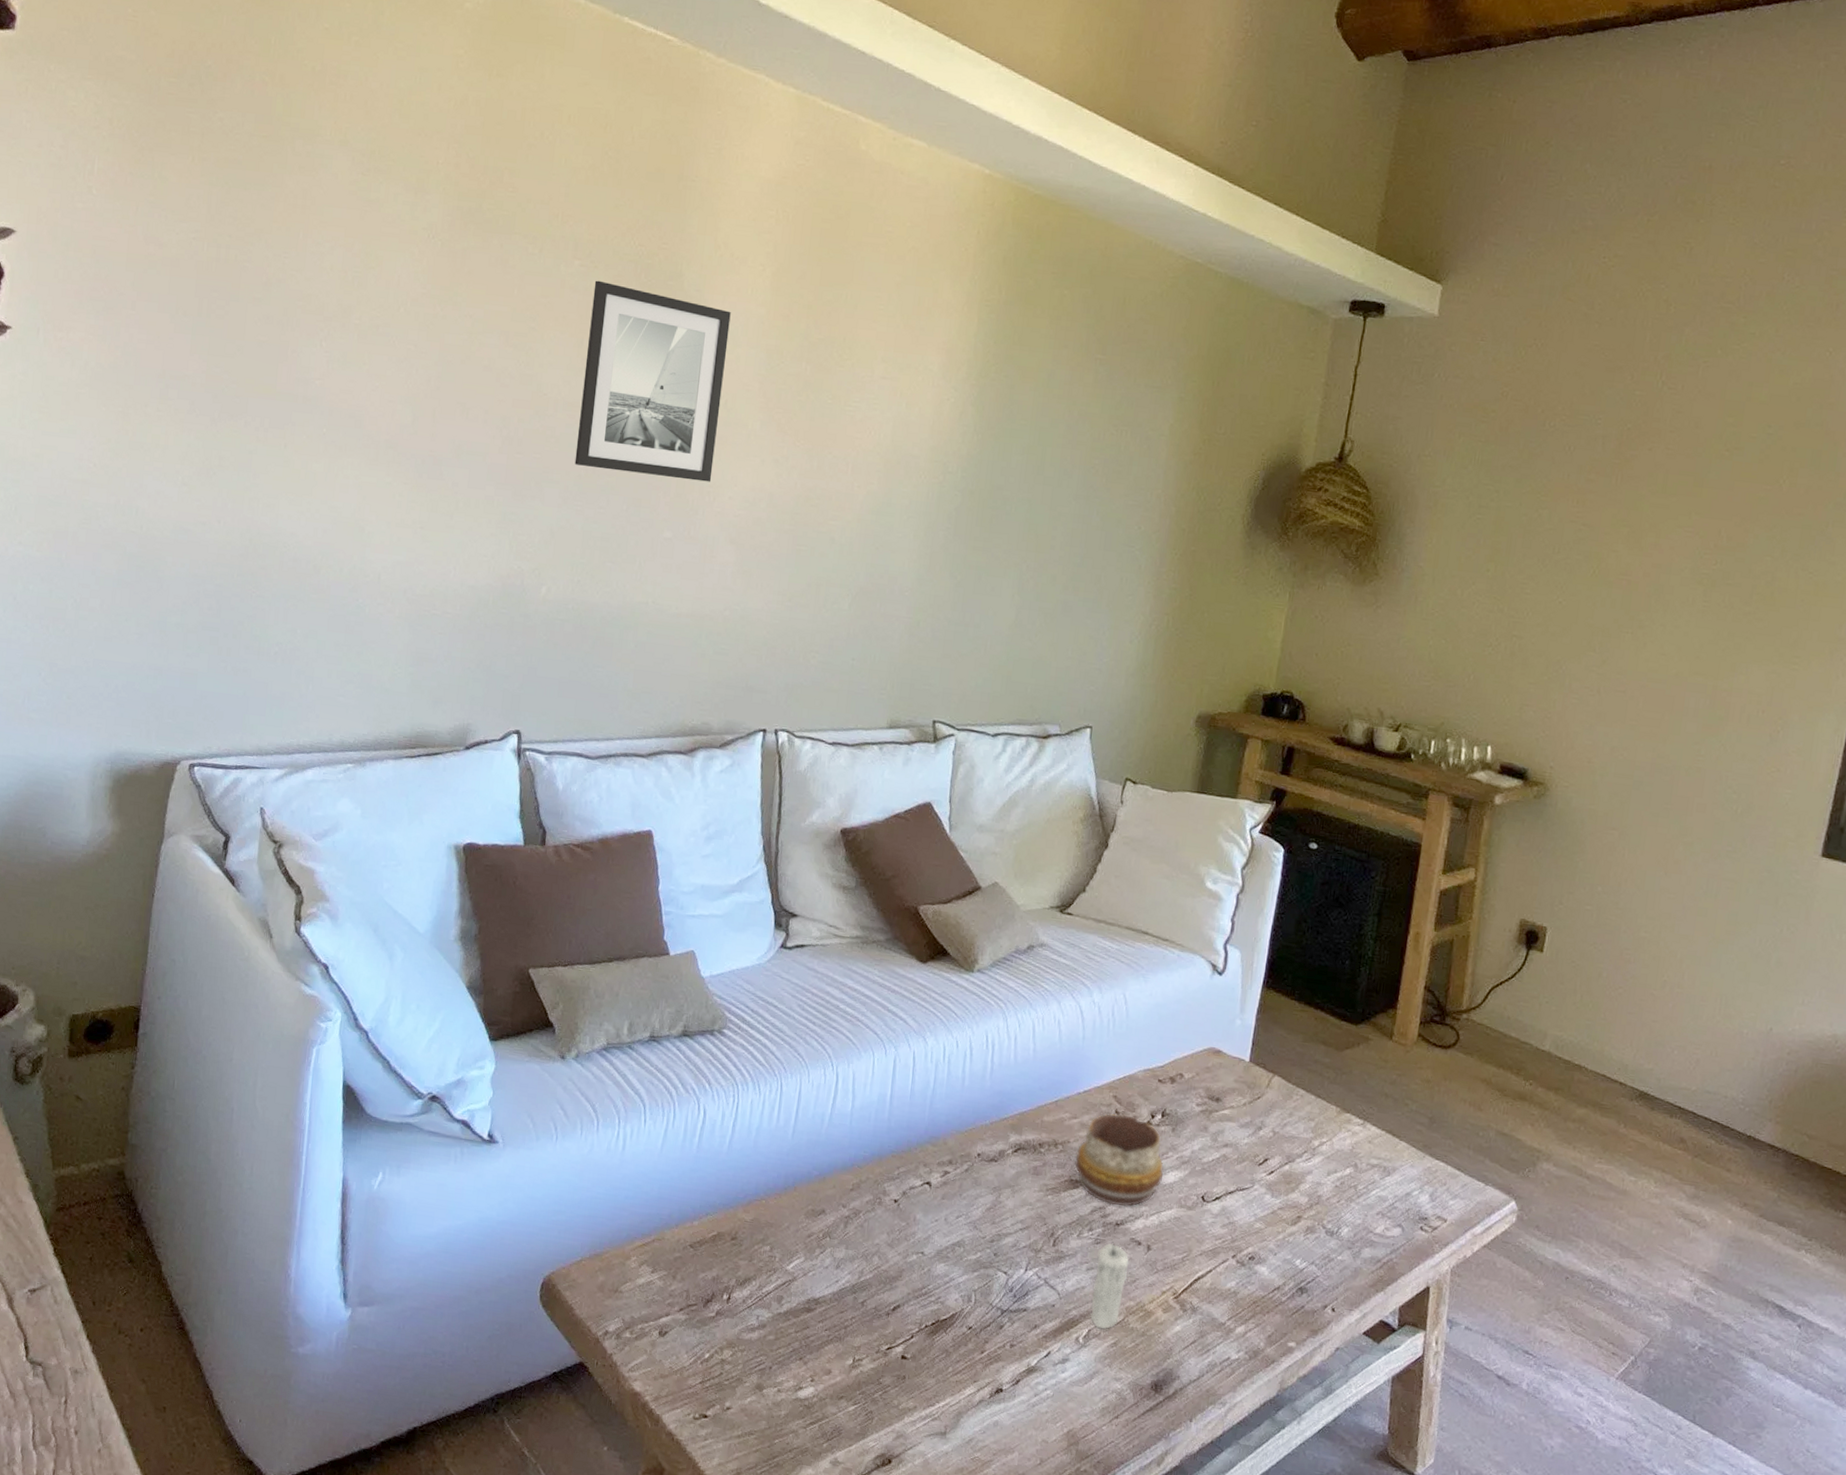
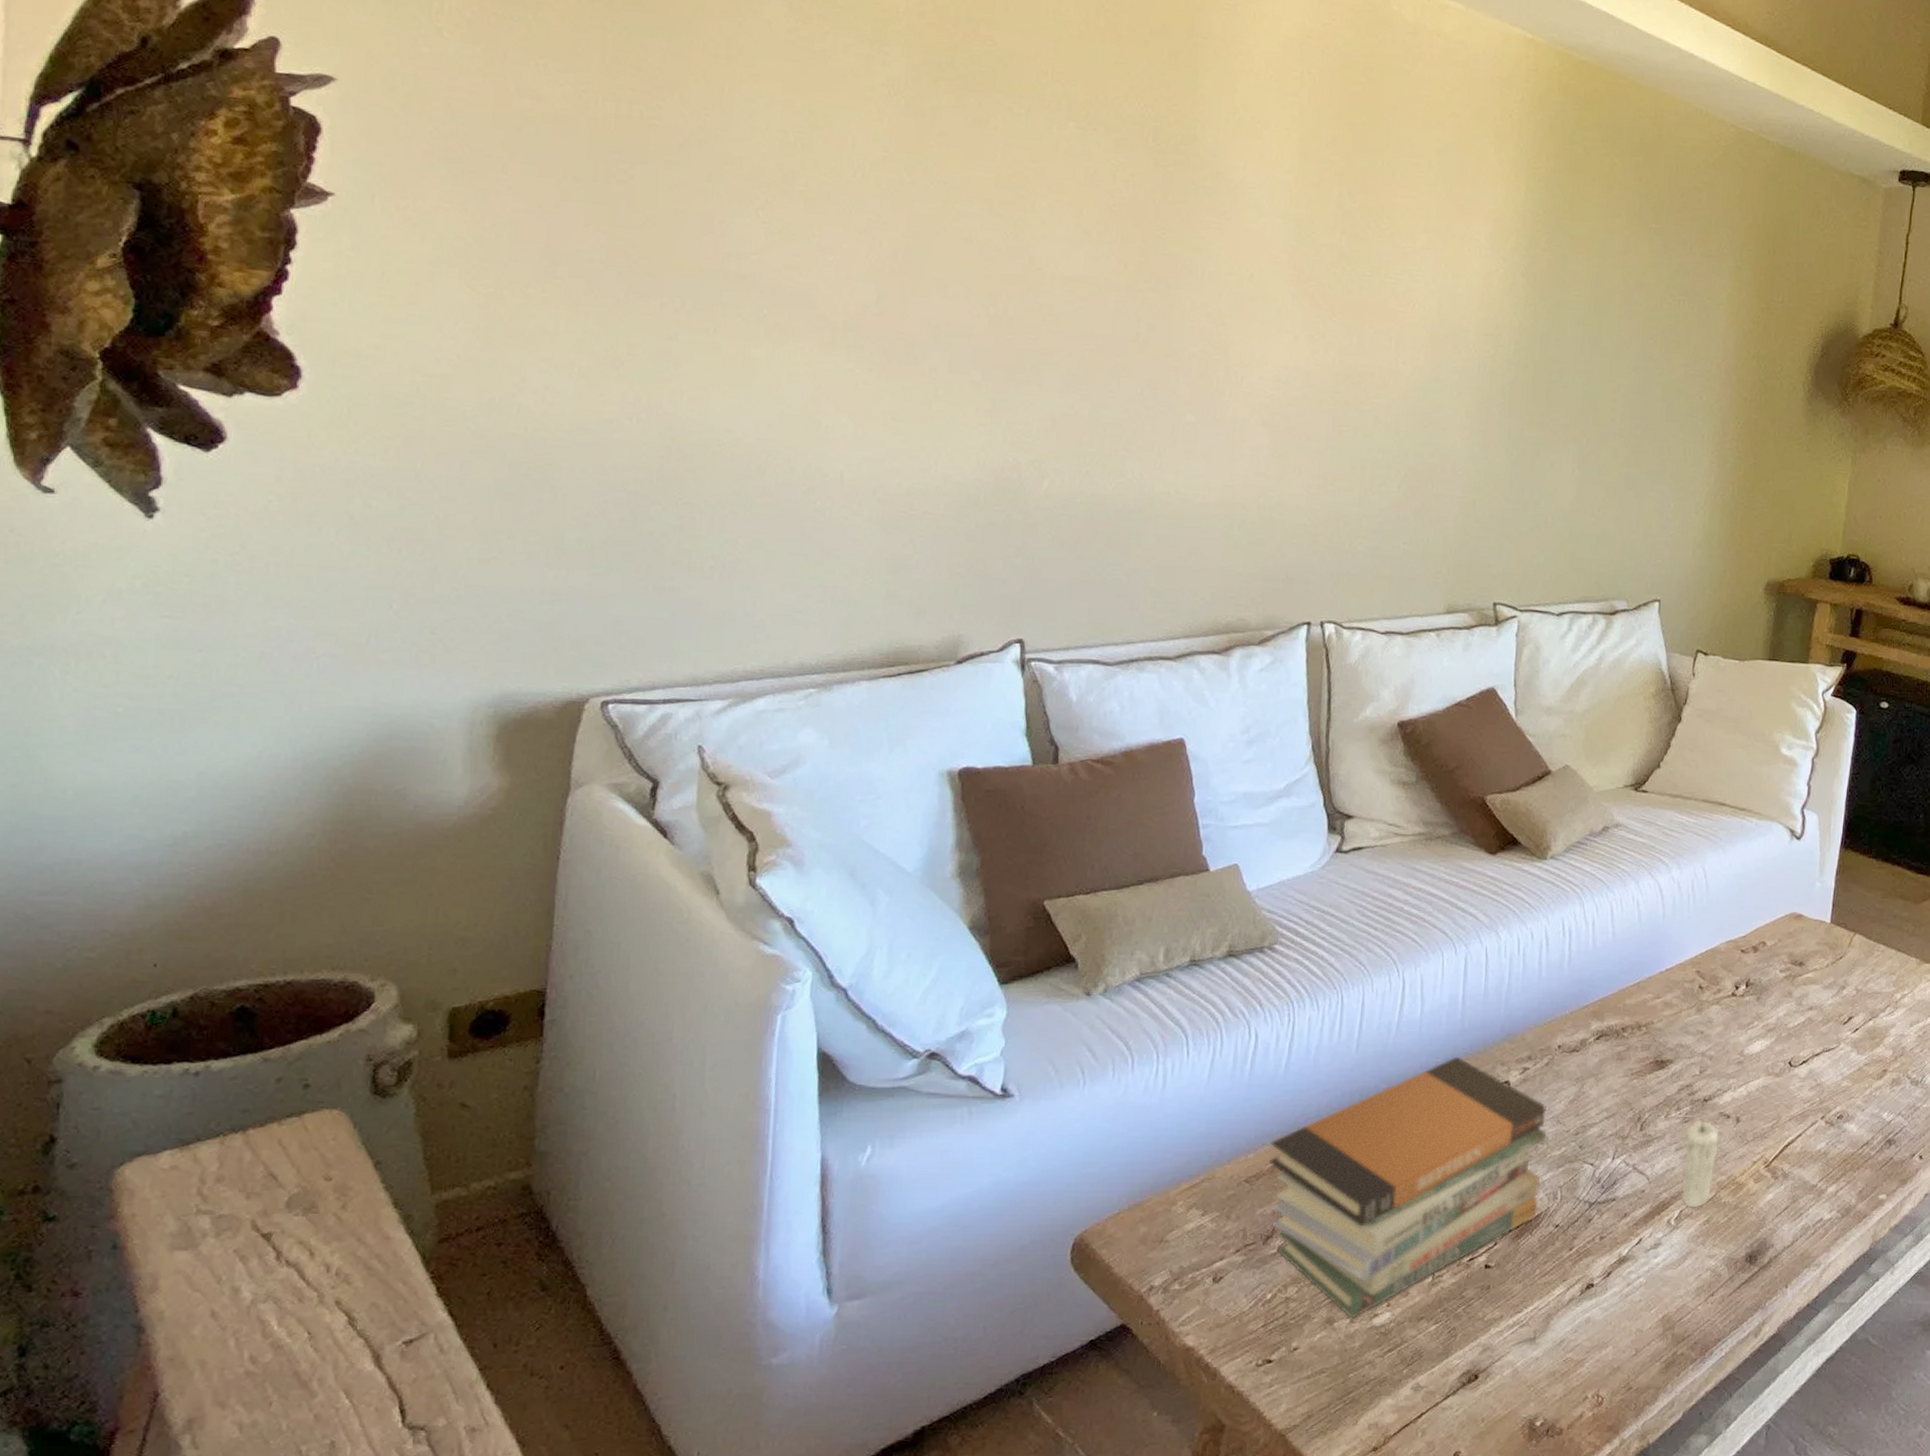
wall art: present [574,280,731,482] -> none [1077,144,1254,361]
book stack: none [712,1152,965,1388] -> present [1269,1056,1547,1319]
decorative bowl: present [1074,1113,1164,1207] -> none [1659,989,1750,1082]

